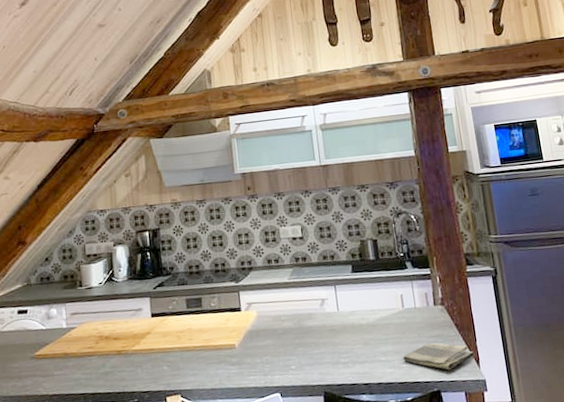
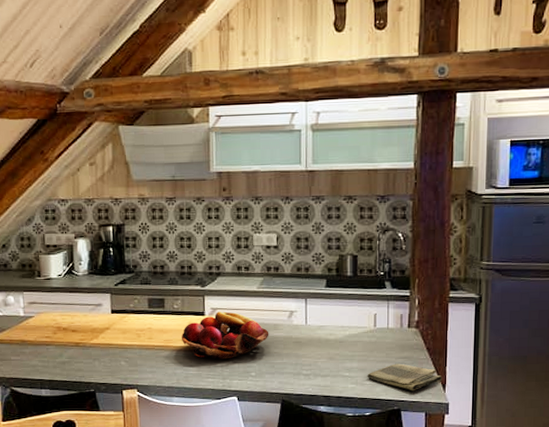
fruit basket: none [220,305,305,355] -> present [182,311,269,359]

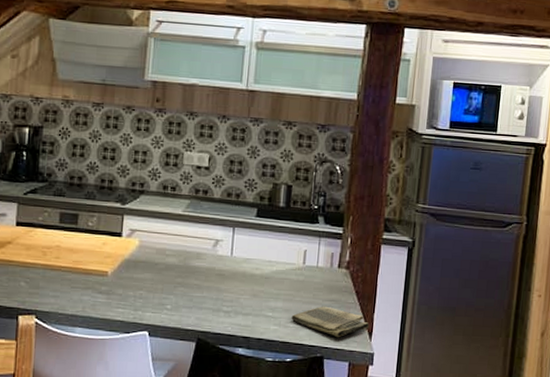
fruit basket: present [182,311,269,359] -> none [93,234,191,288]

